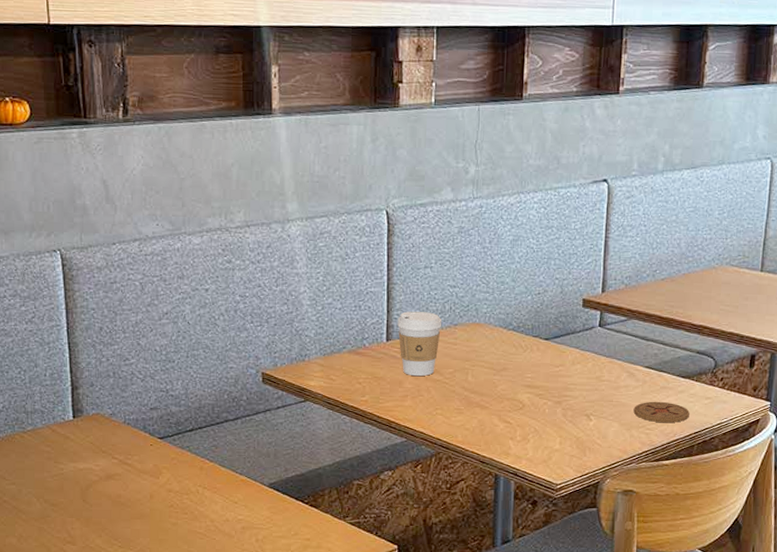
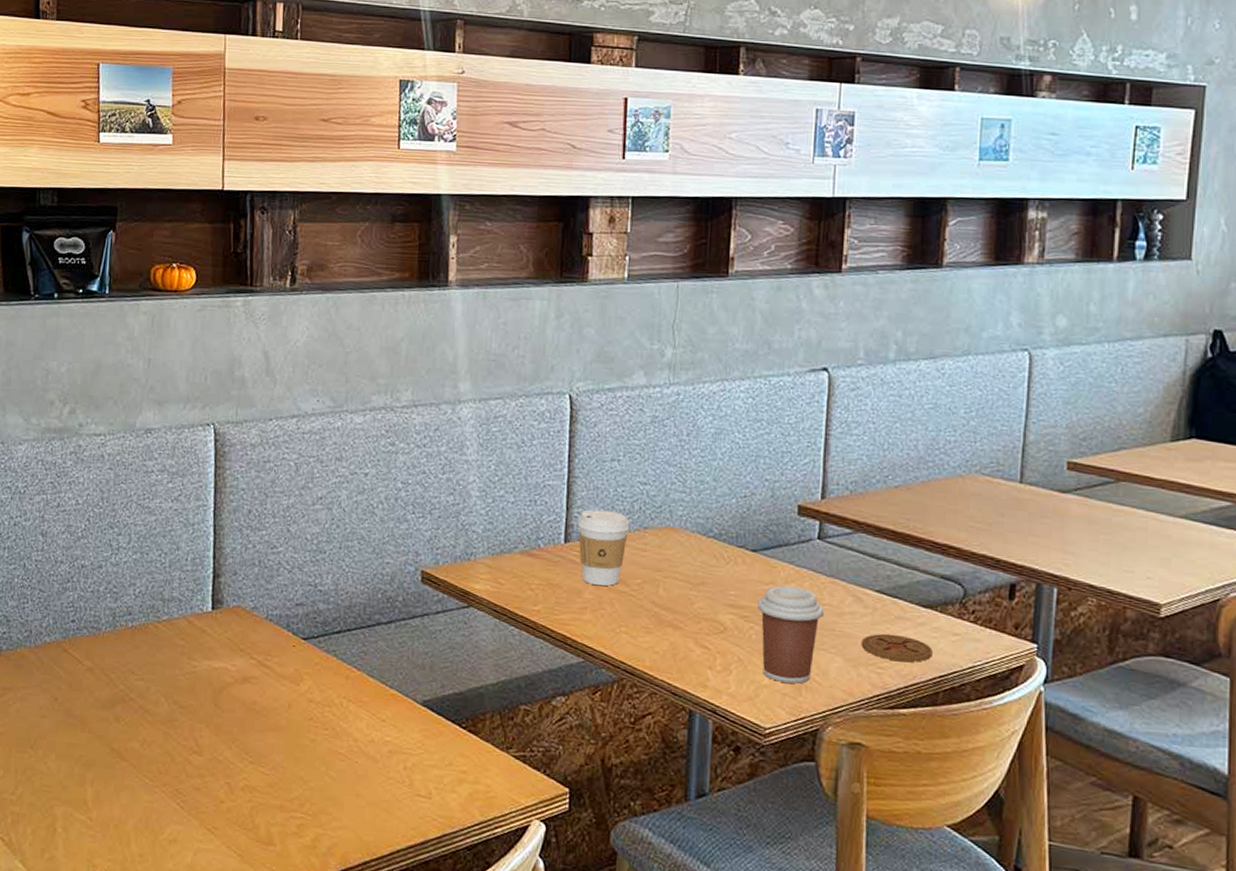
coffee cup: none [550,367,605,446] -> present [758,585,825,684]

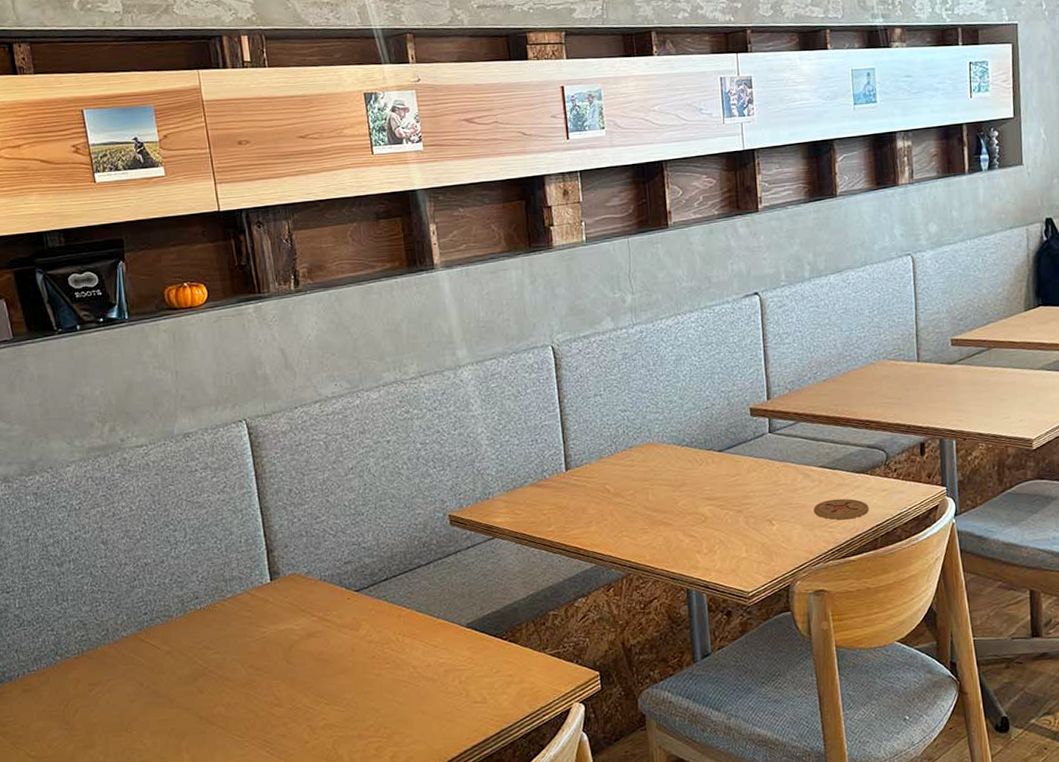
coffee cup: present [578,509,630,586] -> none [574,438,618,502]
coffee cup: present [758,585,825,684] -> none [729,474,783,553]

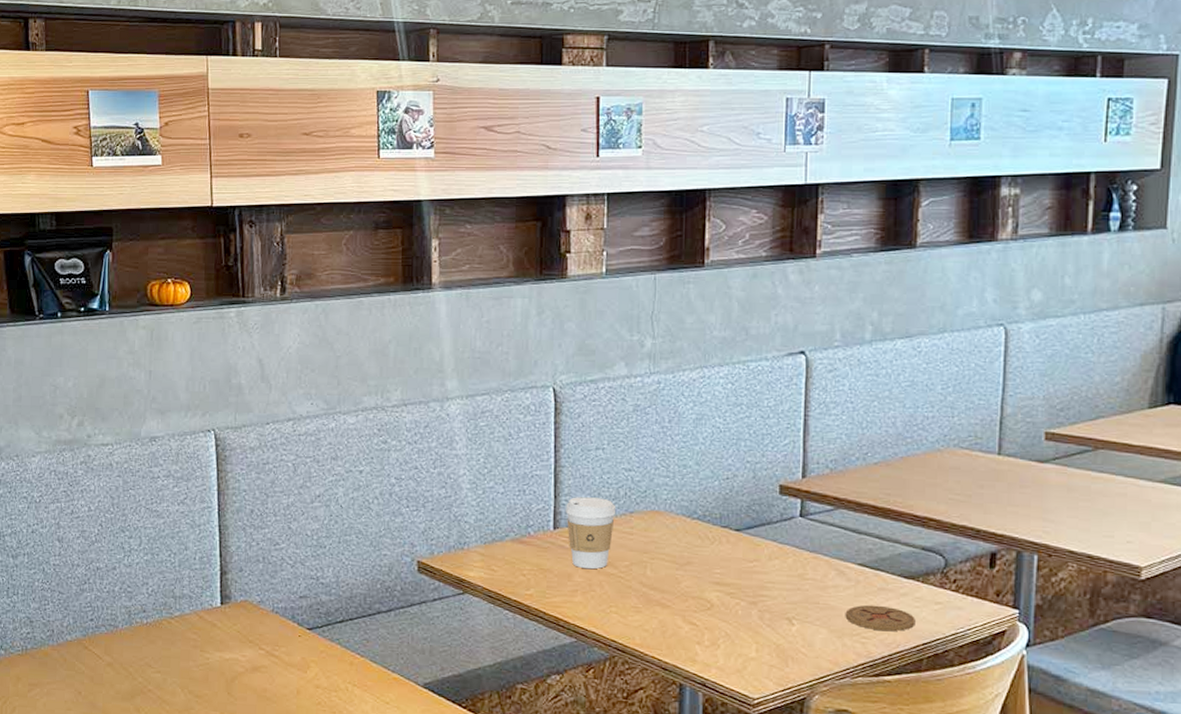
coffee cup: none [574,438,618,502] -> present [566,497,616,570]

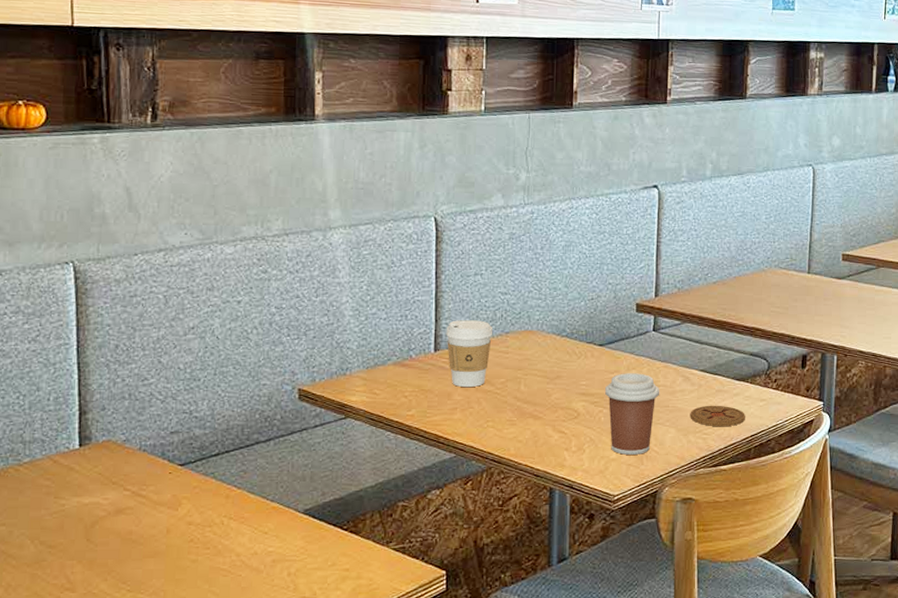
coffee cup: none [743,562,809,655] -> present [605,373,660,455]

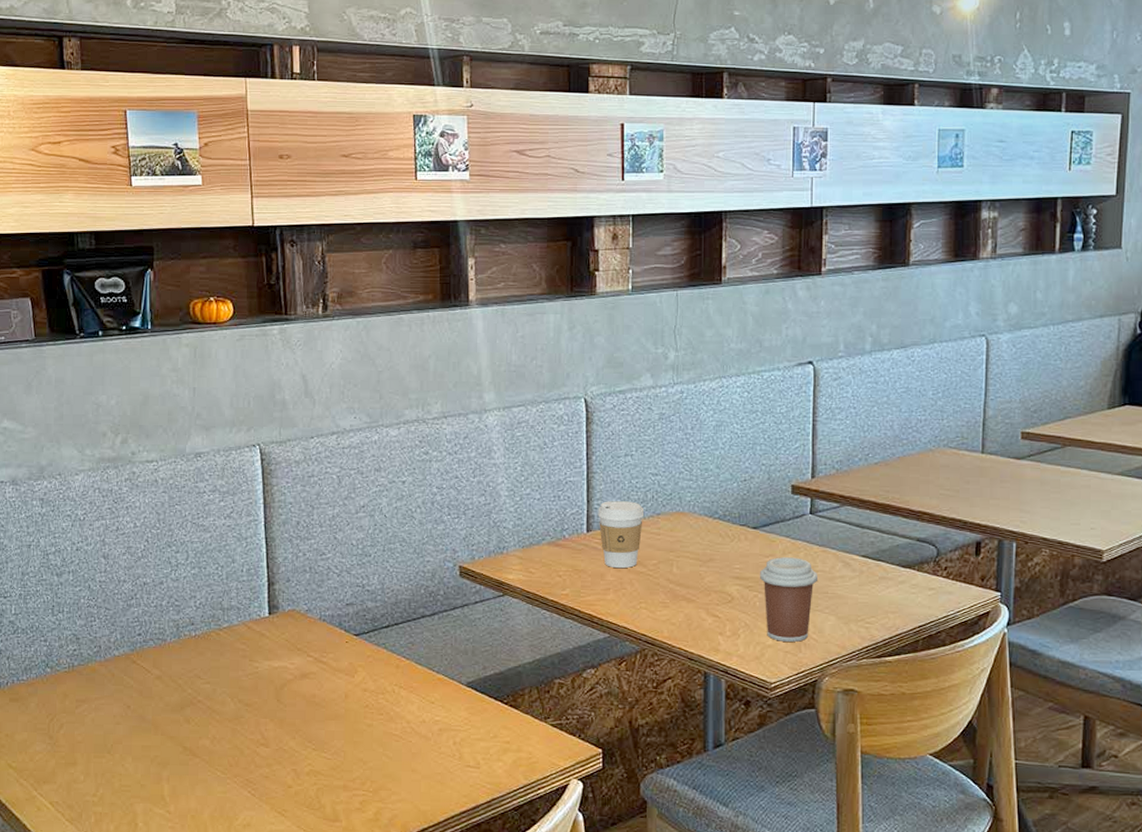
coaster: present [690,405,745,427] -> none [851,592,912,616]

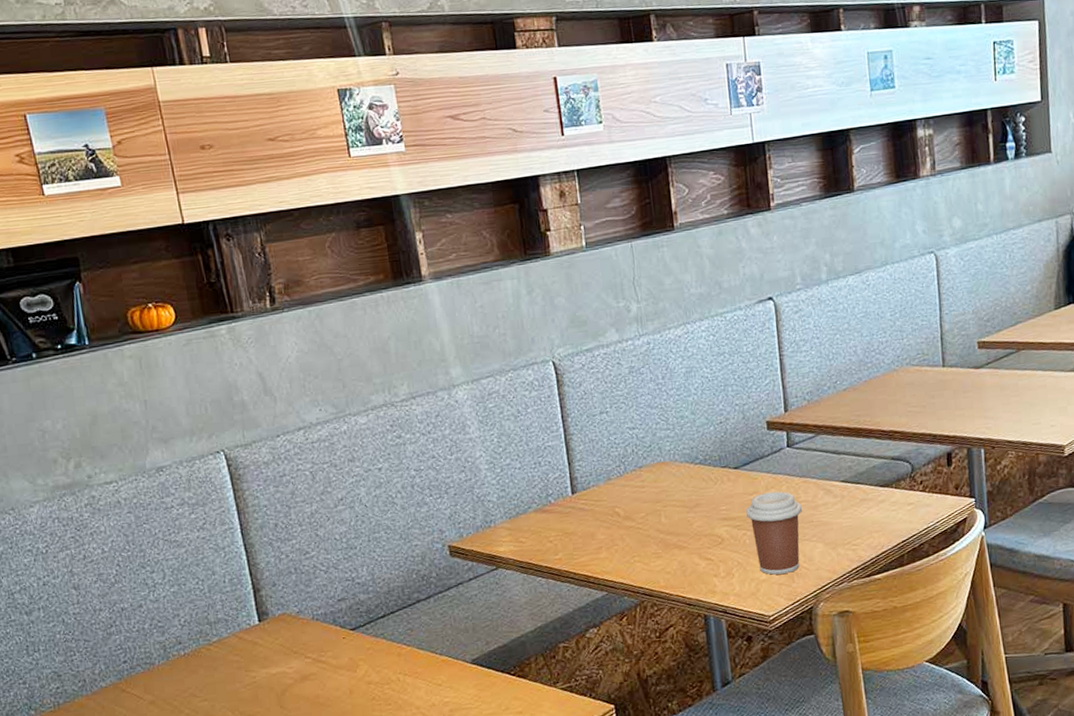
coffee cup: present [598,501,645,569] -> none [580,458,627,526]

